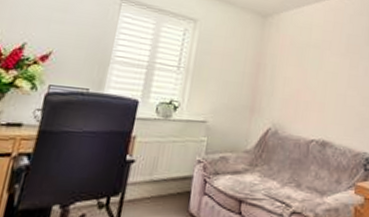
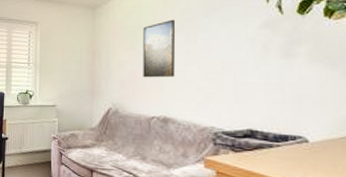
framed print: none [307,42,341,100] -> present [143,19,175,78]

